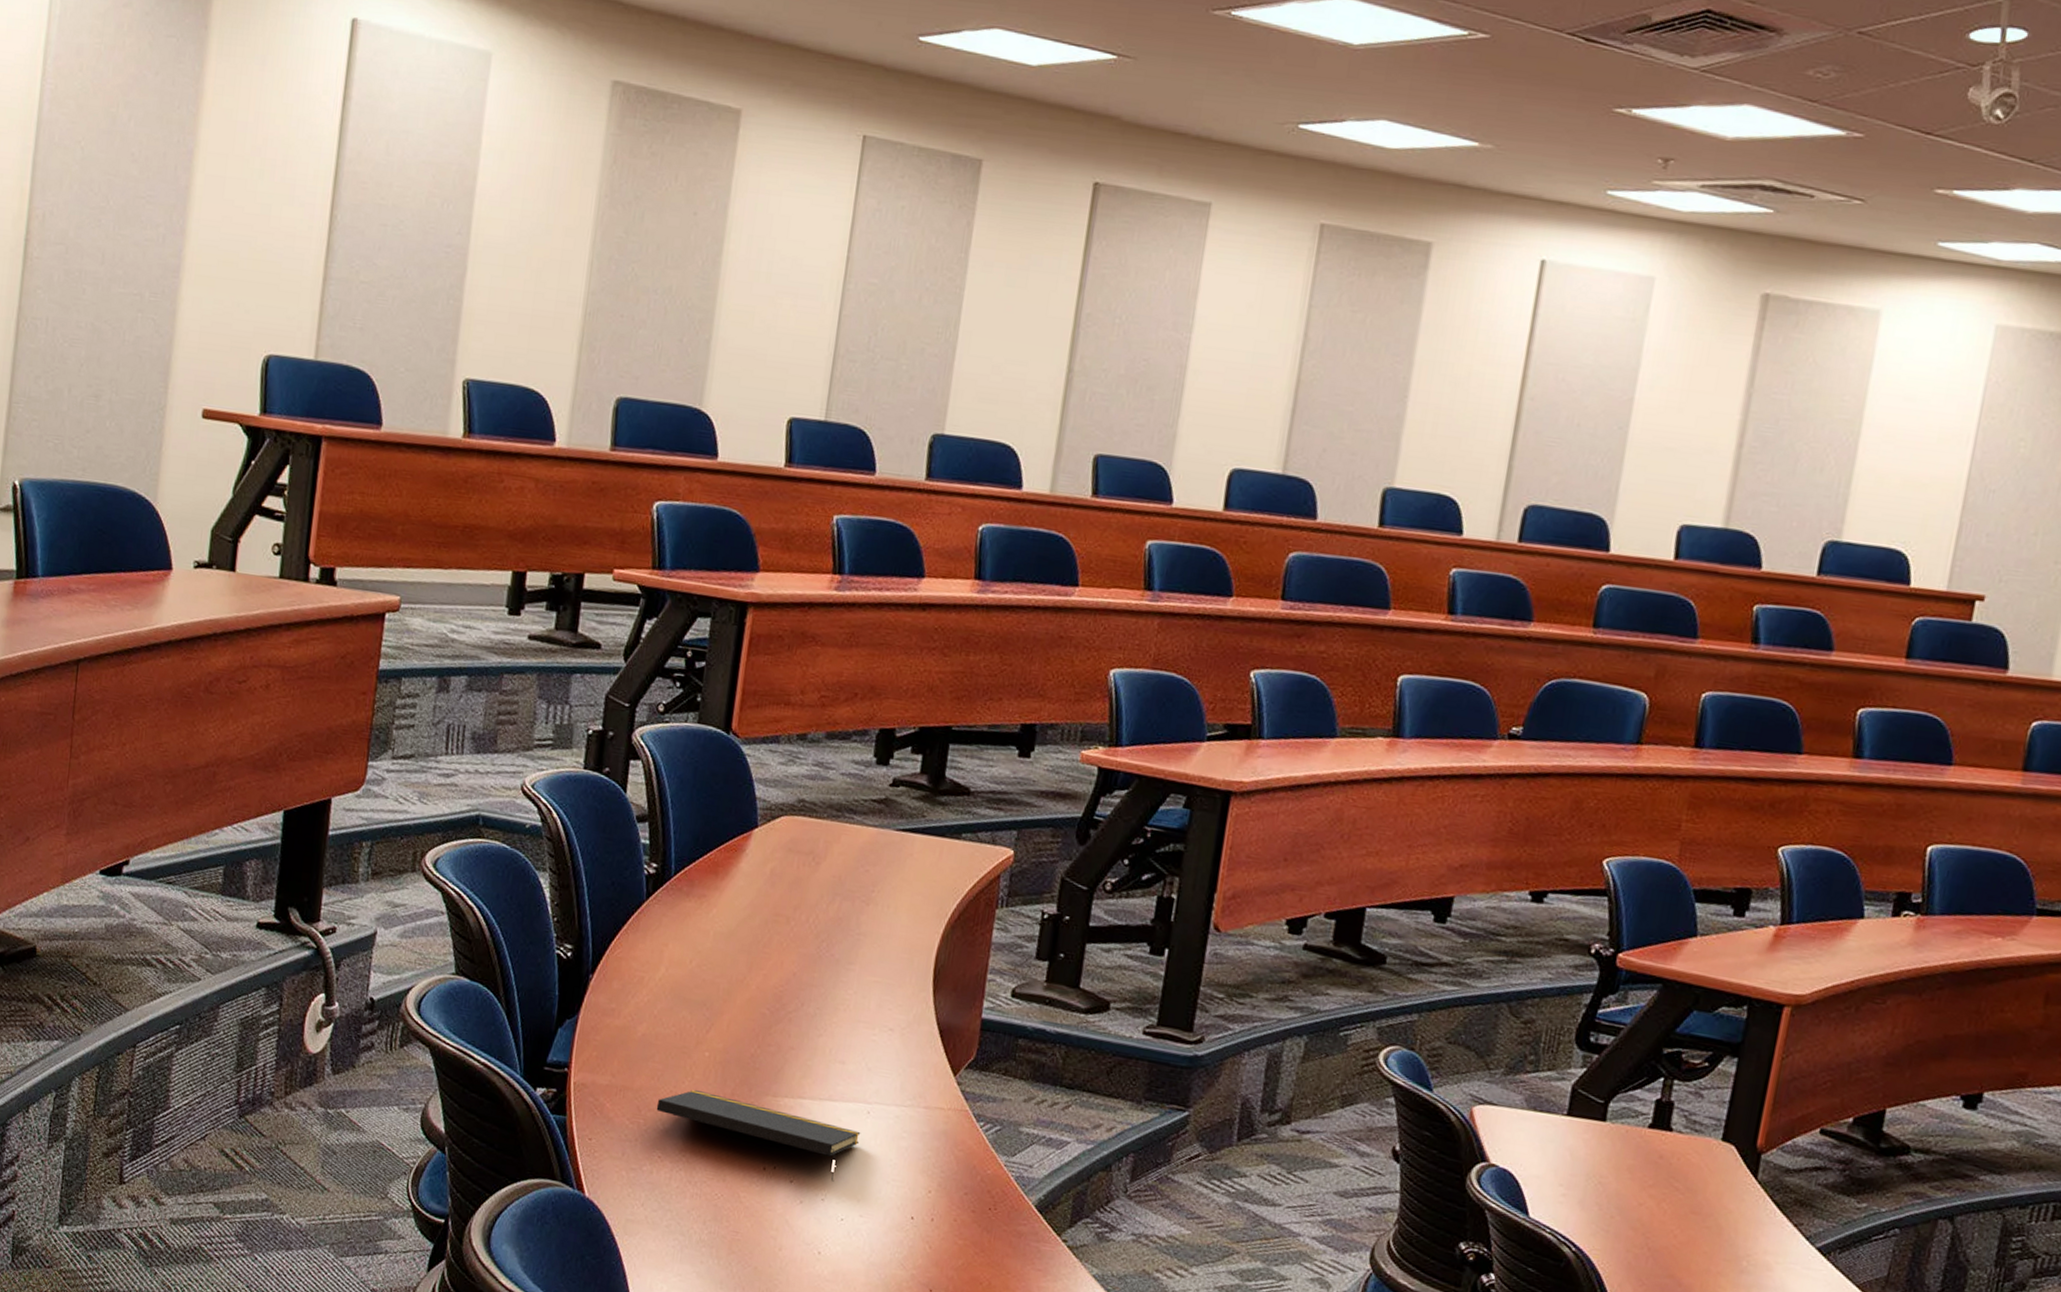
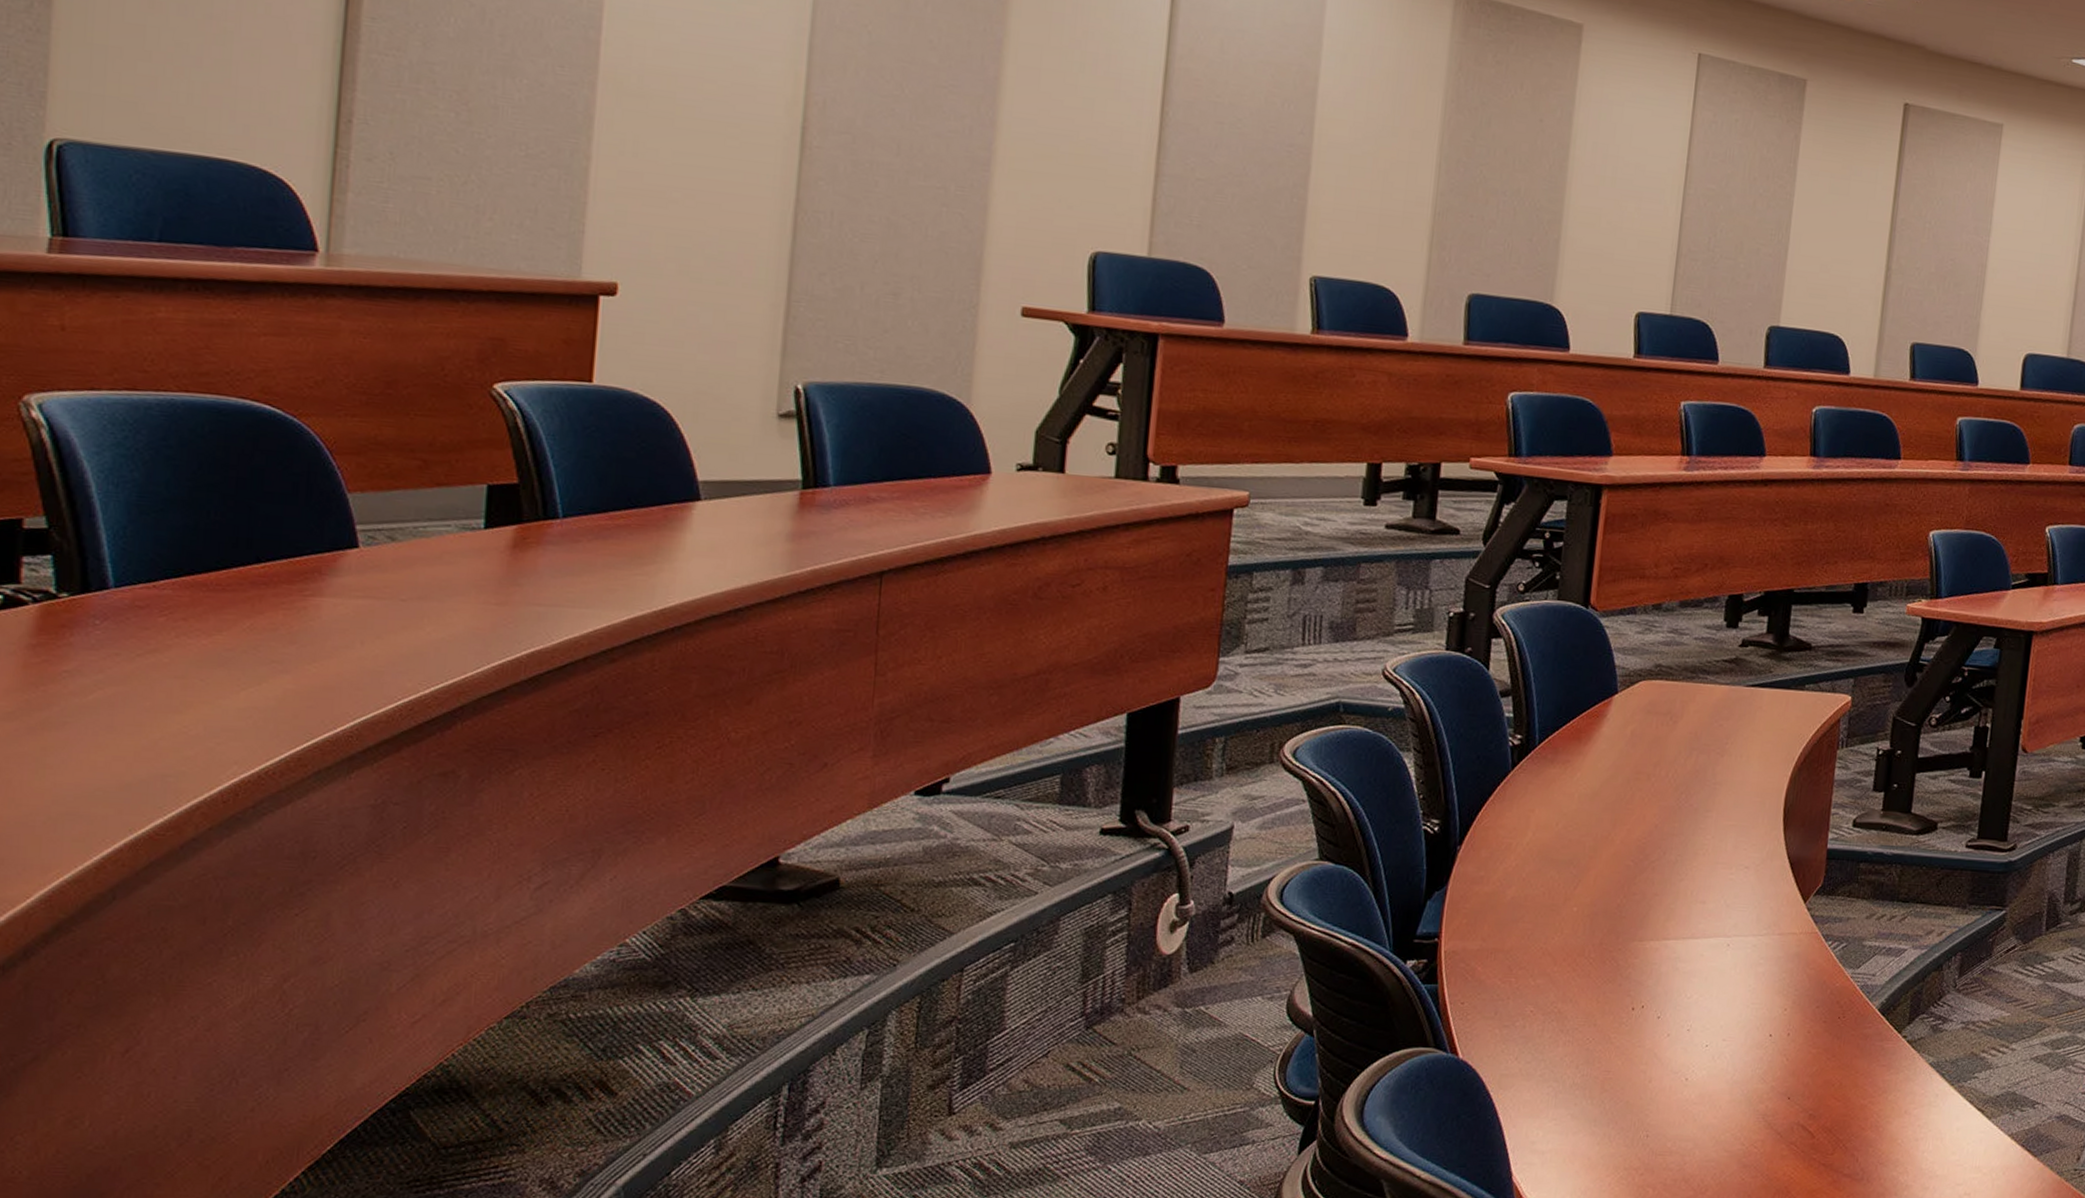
notepad: present [656,1089,861,1182] -> none [1527,944,1722,1012]

